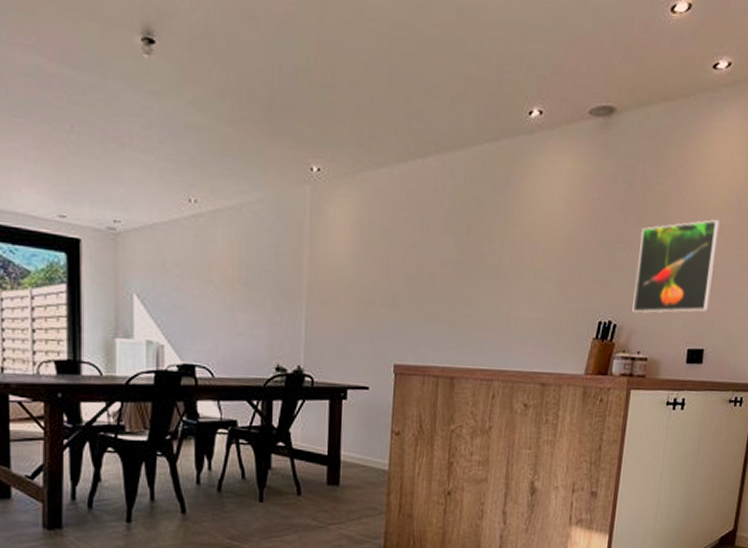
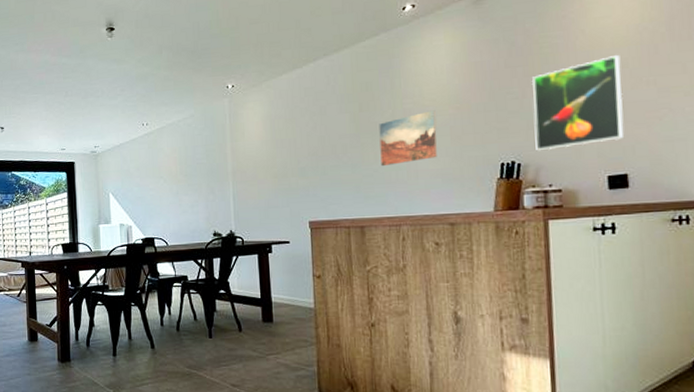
wall art: none [481,248,546,308] -> present [379,110,438,167]

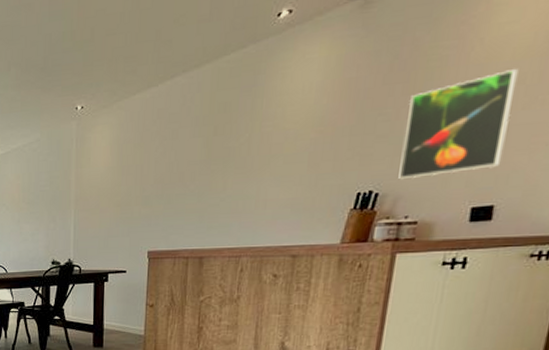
wall art: present [379,110,438,167] -> none [229,134,296,196]

